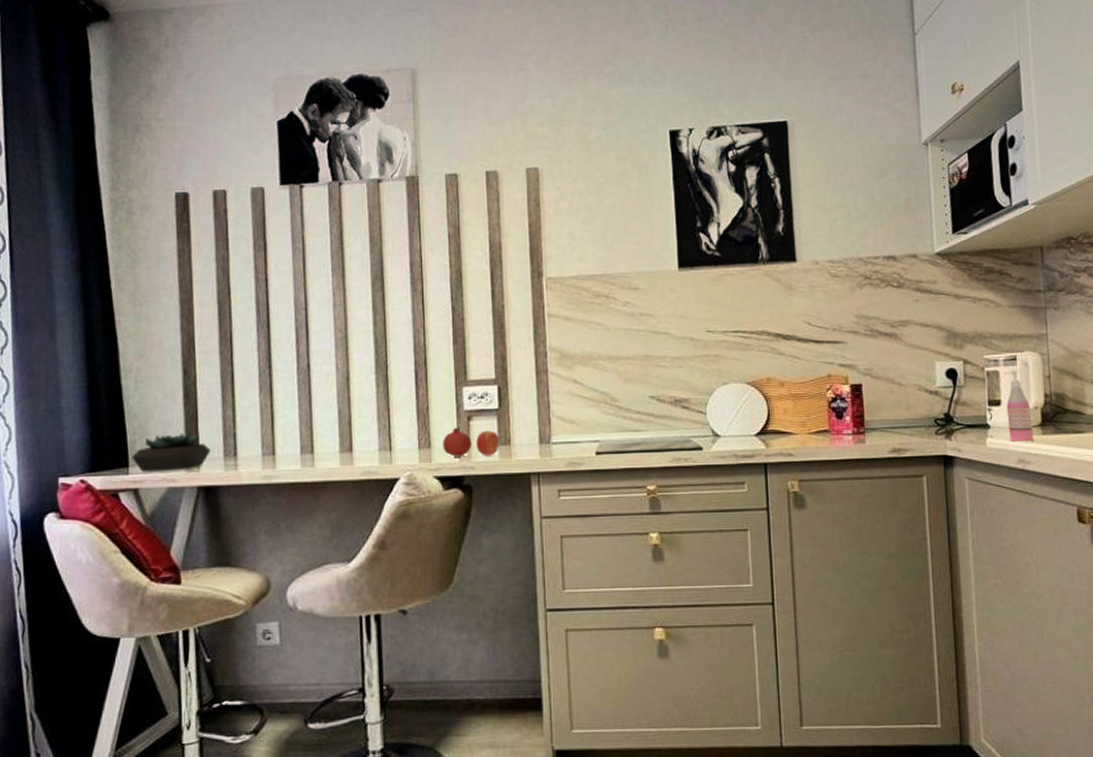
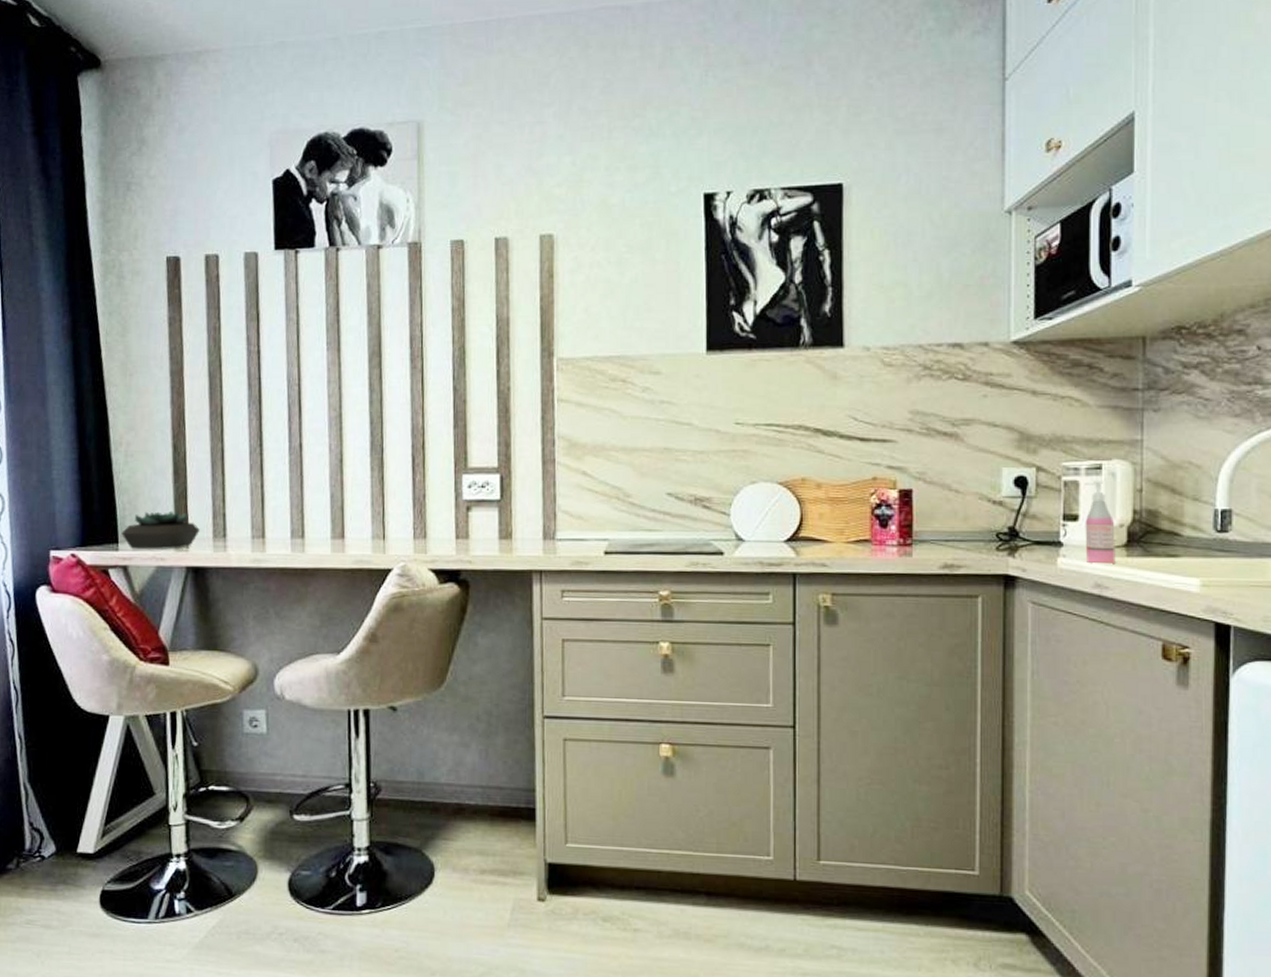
fruit: present [443,427,471,457] -> none [439,517,470,549]
fruit: present [476,430,499,456] -> none [475,522,500,550]

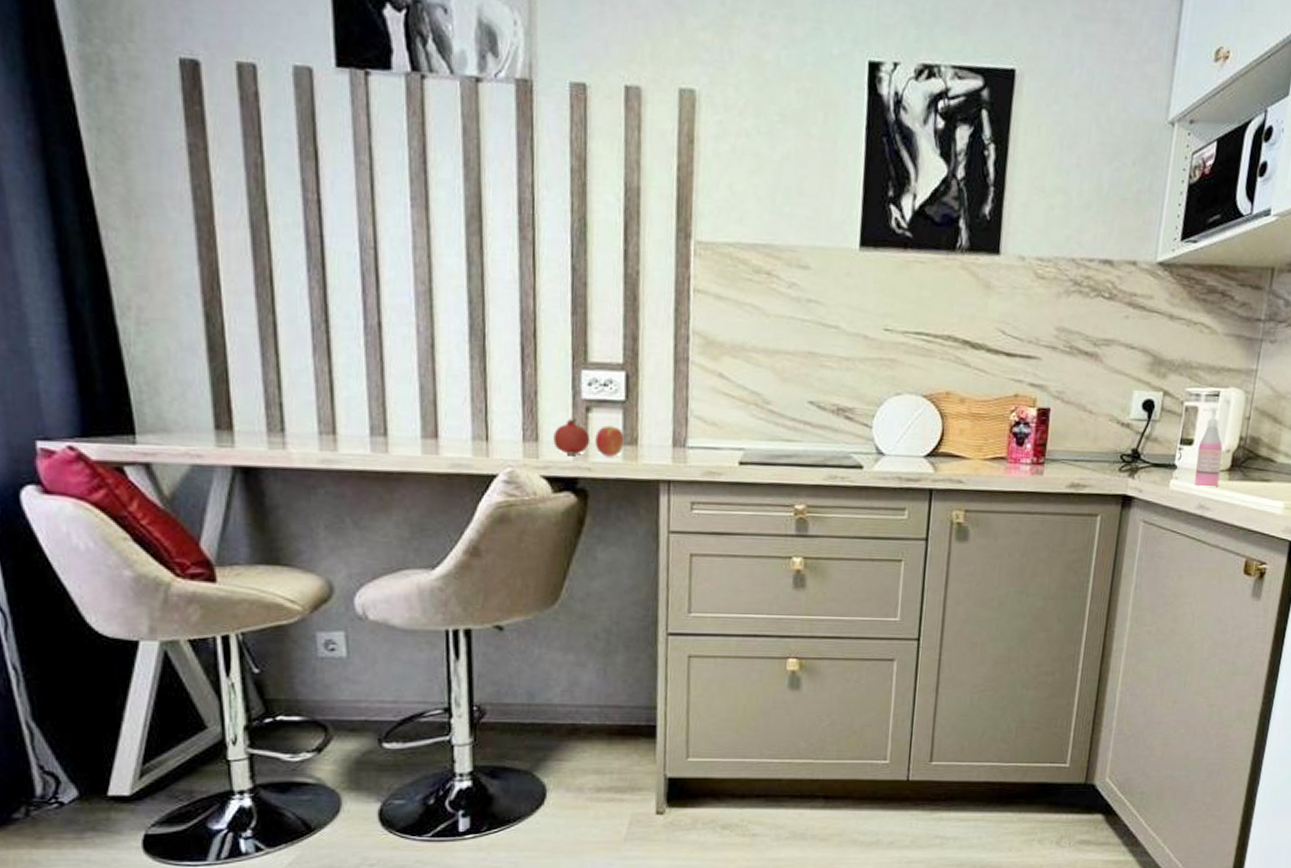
succulent plant: present [121,510,200,550] -> none [139,396,248,445]
fruit: none [439,517,470,549] -> present [553,419,589,455]
fruit: none [475,522,500,550] -> present [595,425,624,457]

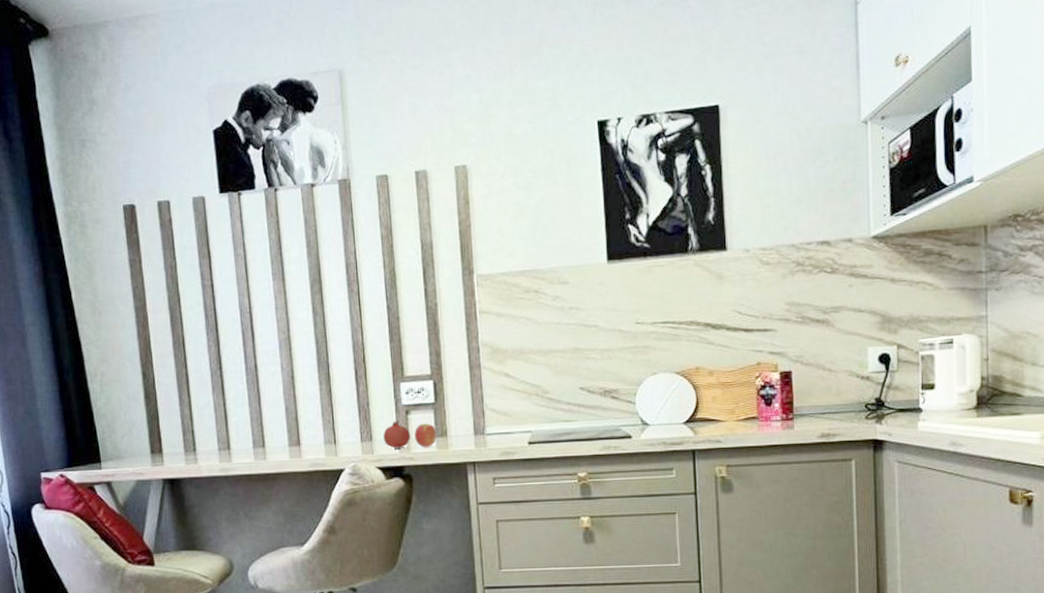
soap dispenser: present [1194,407,1223,488] -> none [939,353,968,426]

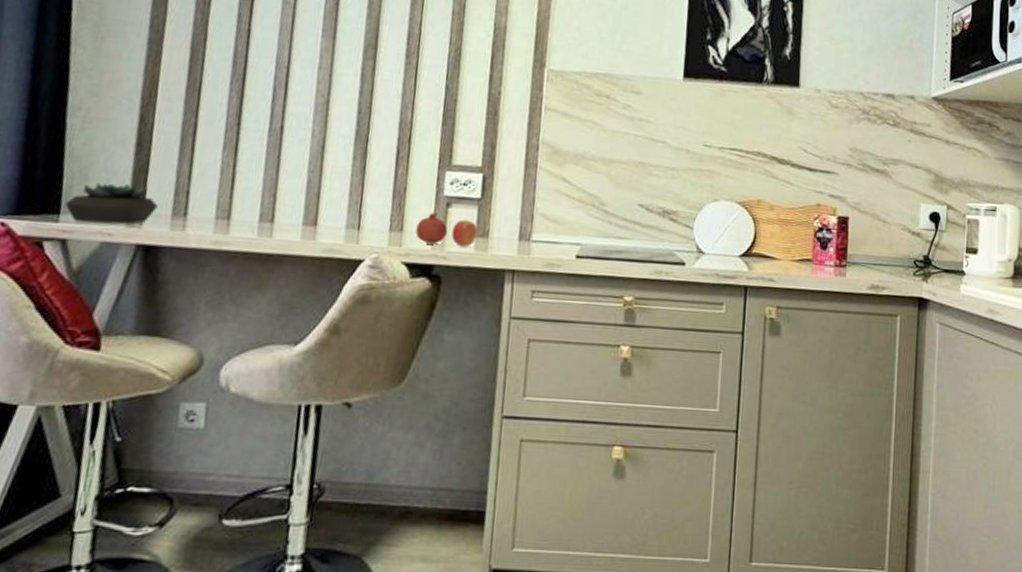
succulent plant: none [103,431,172,467] -> present [65,182,158,225]

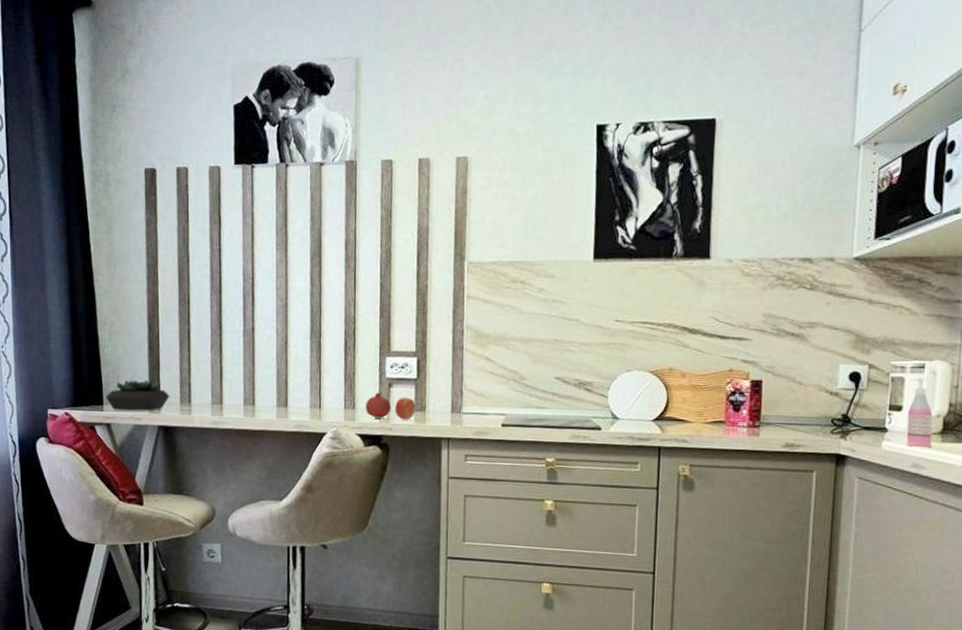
soap dispenser: none [982,221,1005,294] -> present [907,378,933,449]

